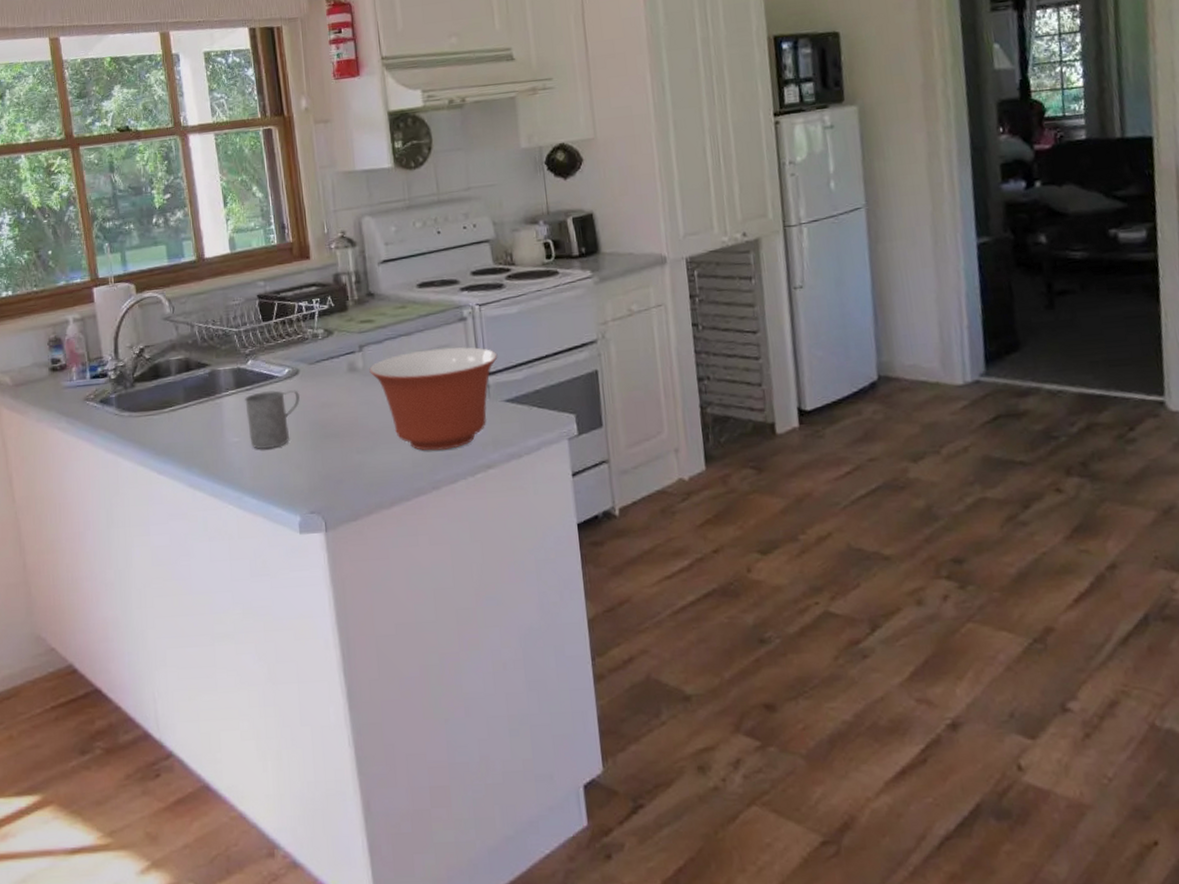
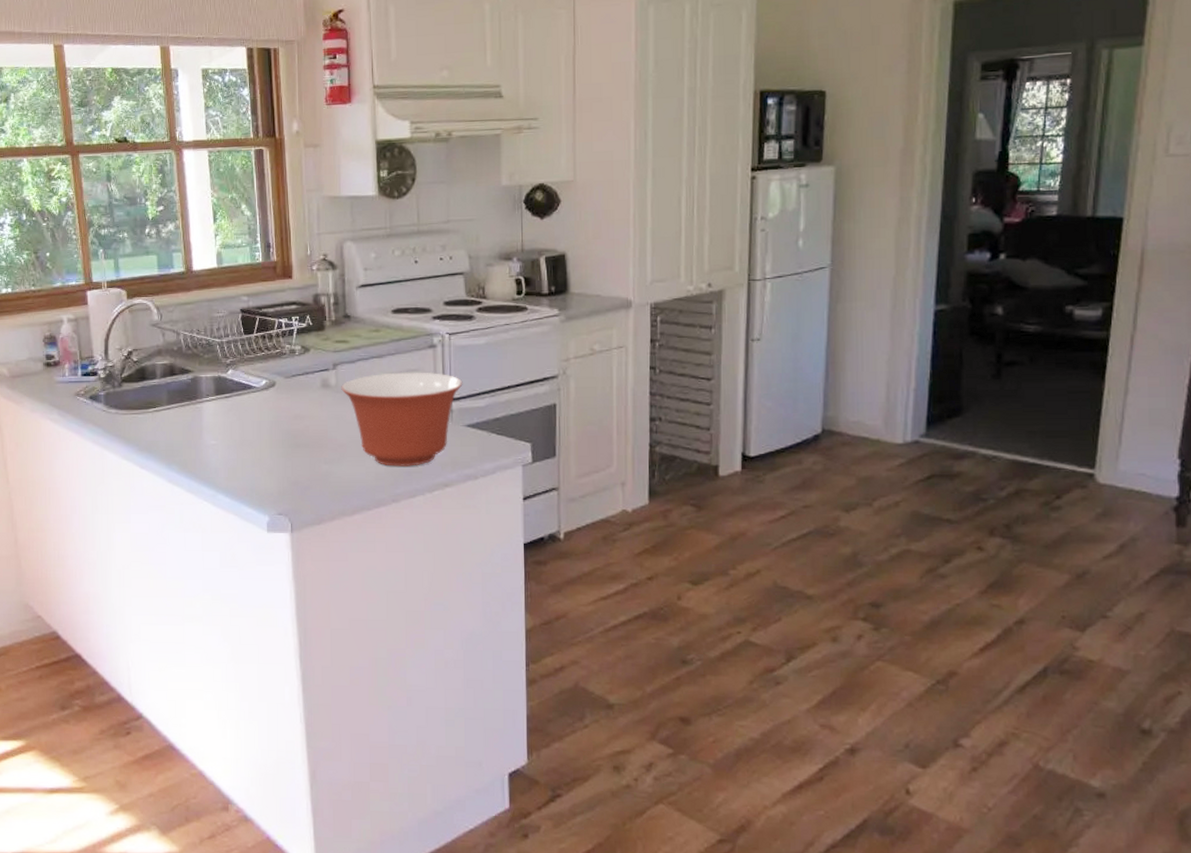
mug: present [245,390,301,449] -> none [224,400,276,454]

